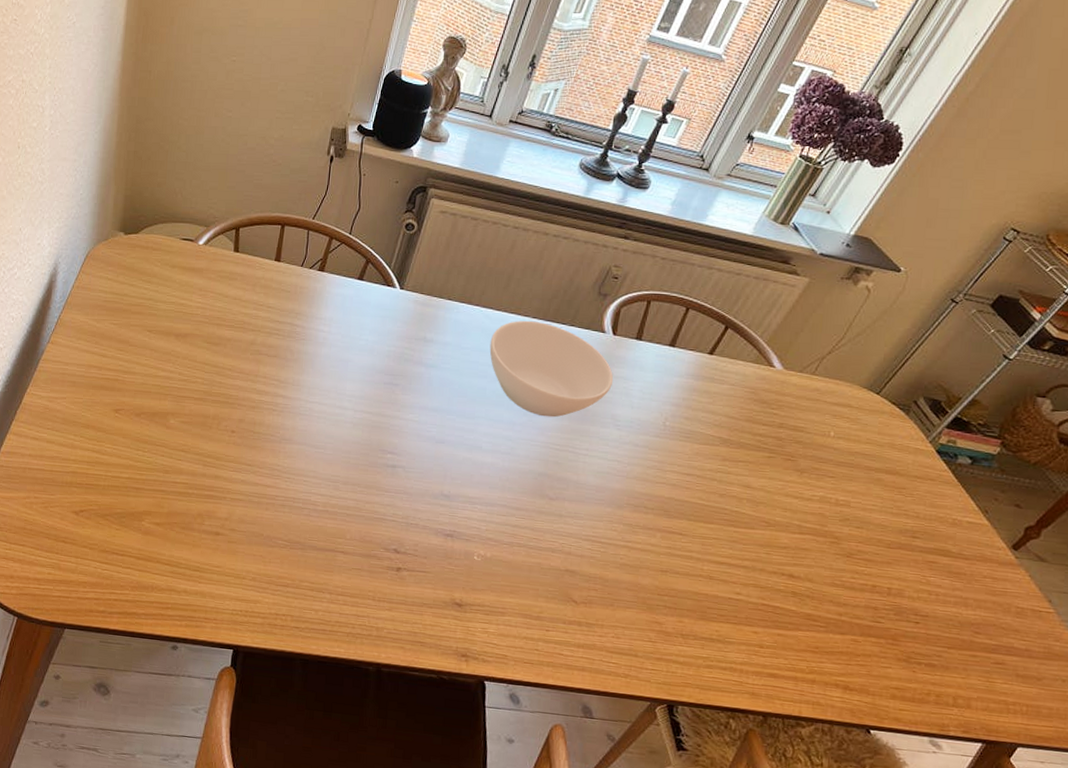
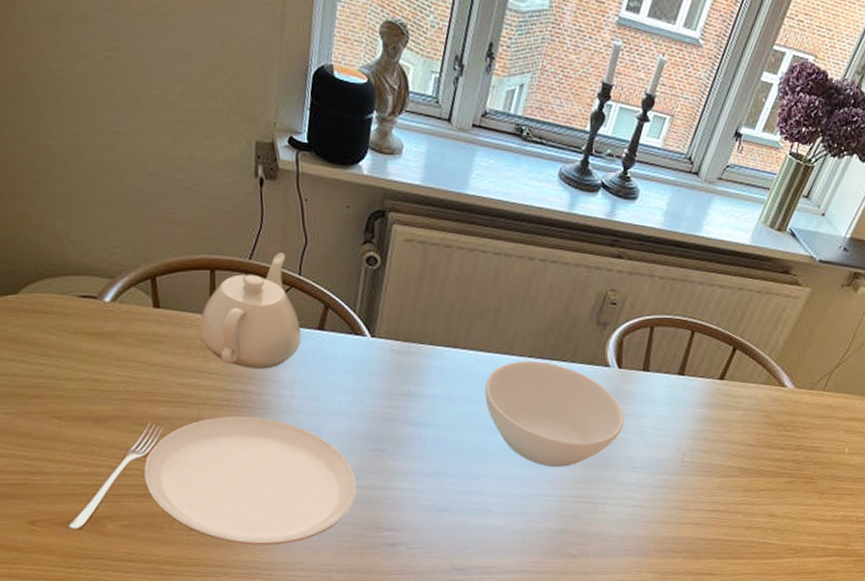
fork: none [142,341,226,421] -> present [68,421,164,530]
plate: none [204,343,371,454] -> present [144,416,357,546]
teapot: none [264,215,345,308] -> present [198,253,302,369]

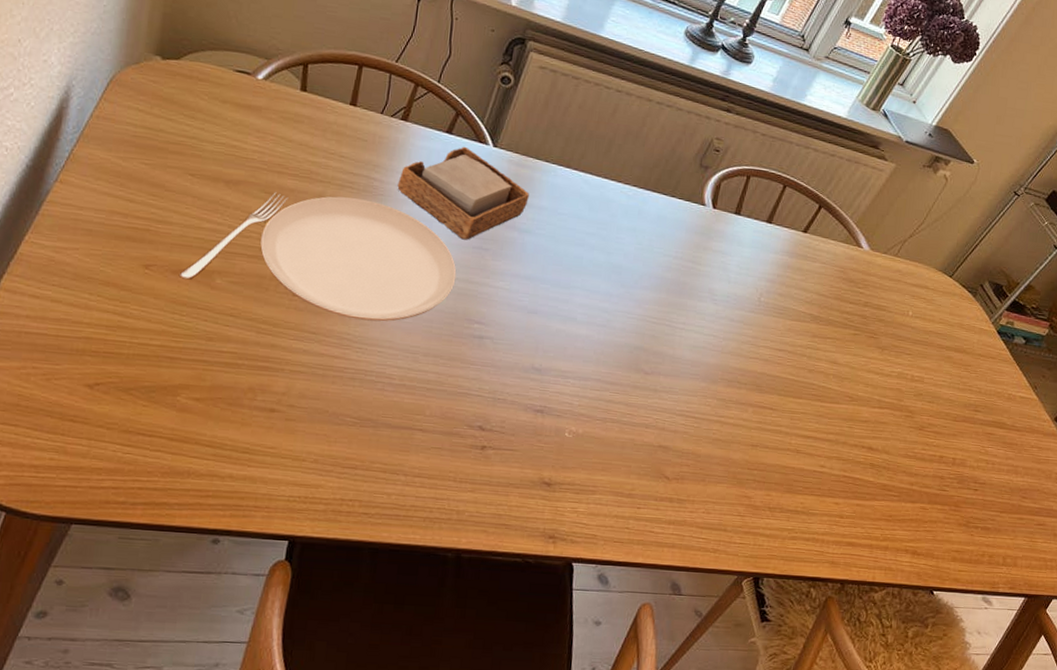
teapot: present [198,253,302,369] -> none [337,60,431,160]
napkin holder: none [276,341,419,444] -> present [397,146,529,240]
soup bowl: present [484,360,625,468] -> none [587,188,712,290]

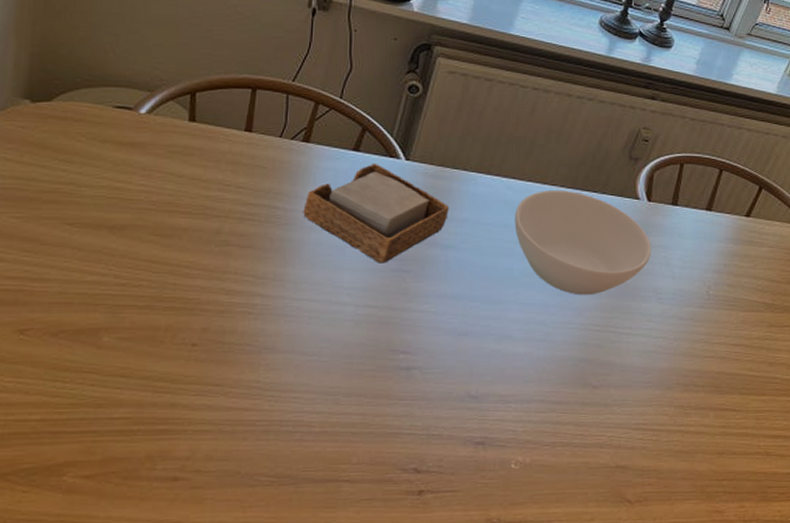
fork: present [180,191,289,280] -> none [61,232,182,341]
plate: present [260,196,457,322] -> none [152,231,376,364]
soup bowl: none [587,188,712,290] -> present [514,189,652,295]

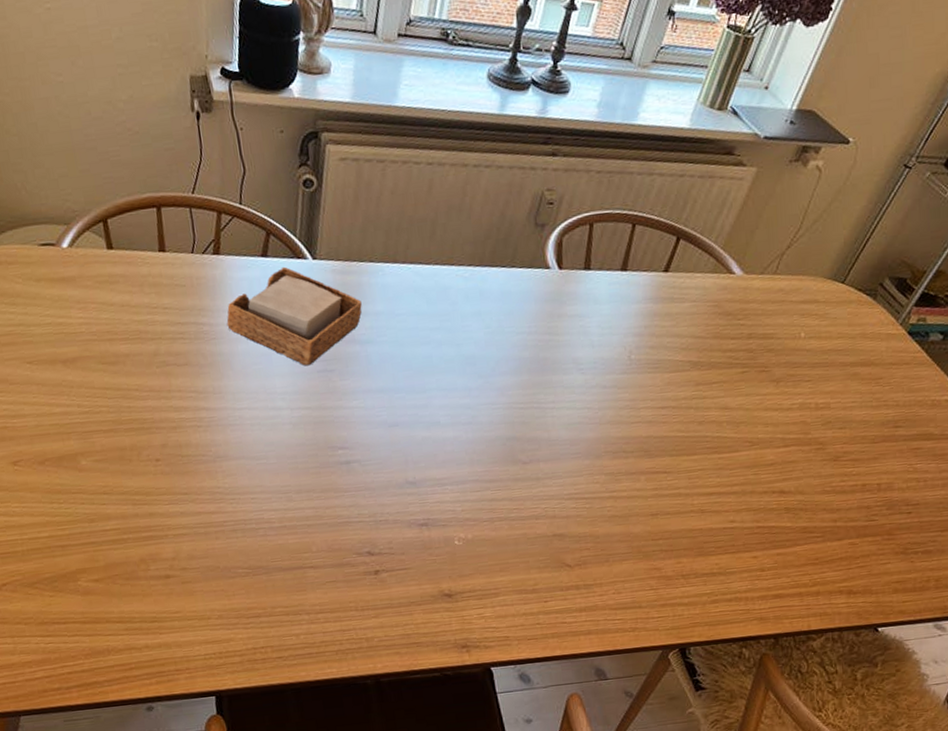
soup bowl: present [514,189,652,295] -> none [426,269,568,375]

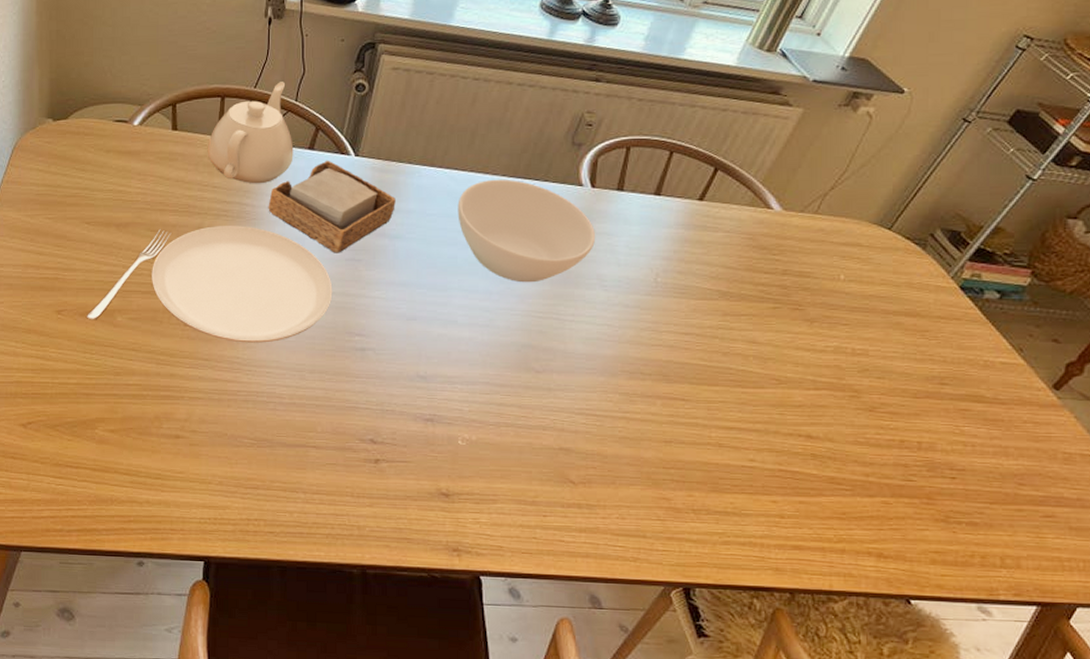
fork: none [46,359,126,468] -> present [87,228,172,320]
plate: none [110,347,309,472] -> present [152,226,333,343]
teapot: none [150,184,247,301] -> present [207,82,294,184]
soup bowl: none [426,269,568,375] -> present [457,179,596,283]

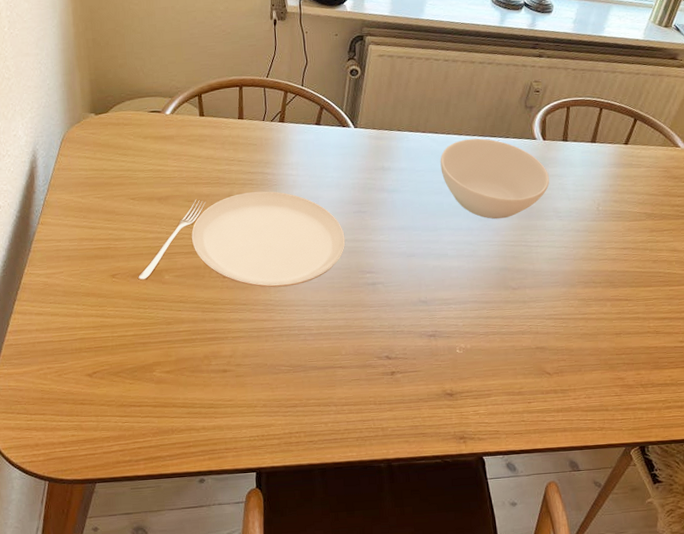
teapot: present [207,82,294,184] -> none [231,71,304,156]
napkin holder: present [268,160,396,253] -> none [286,132,391,208]

